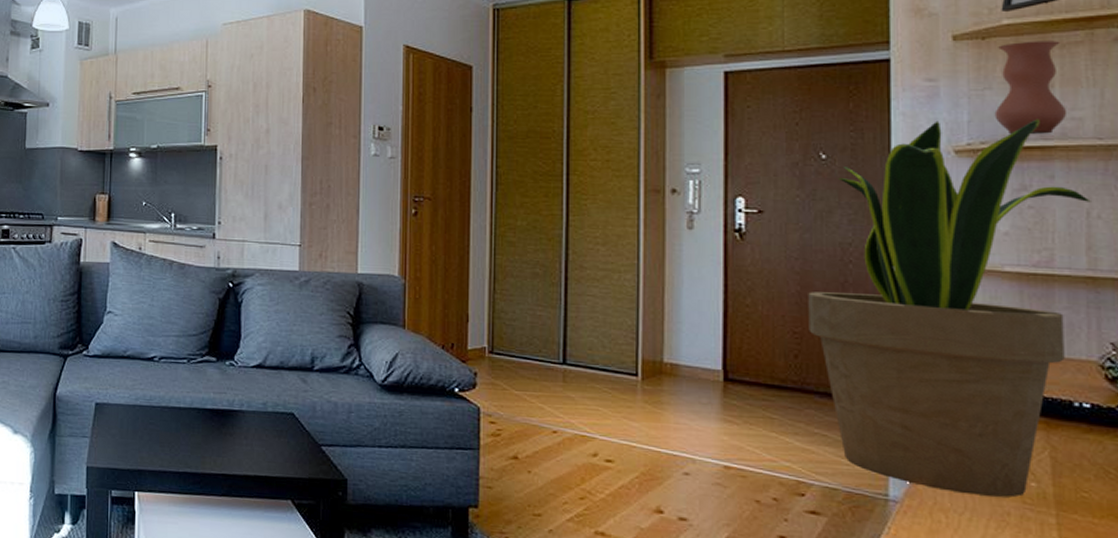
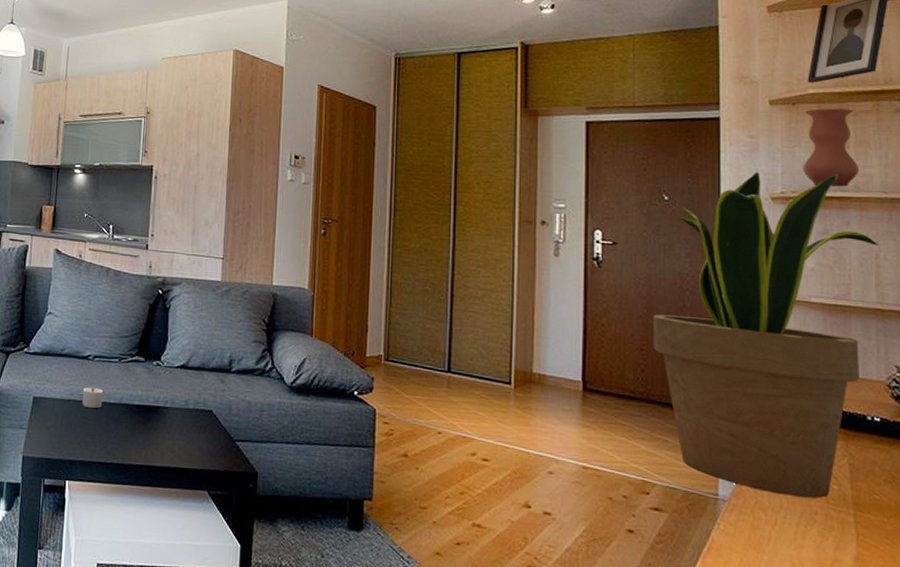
candle: none [150,391,171,414] -> present [83,387,103,409]

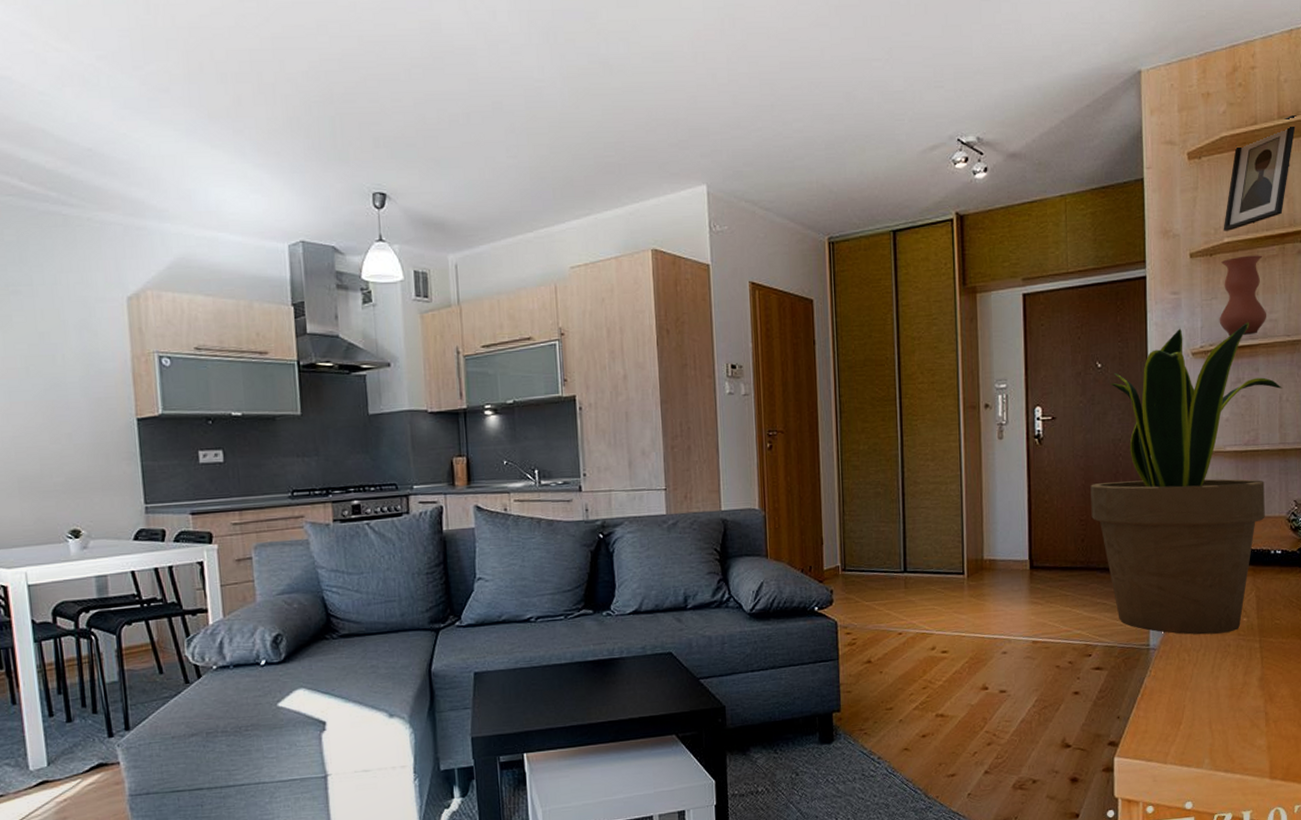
candle: present [83,387,103,409] -> none [530,650,552,673]

